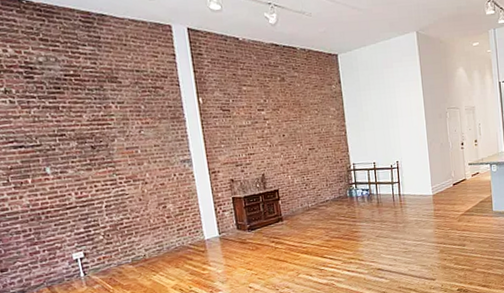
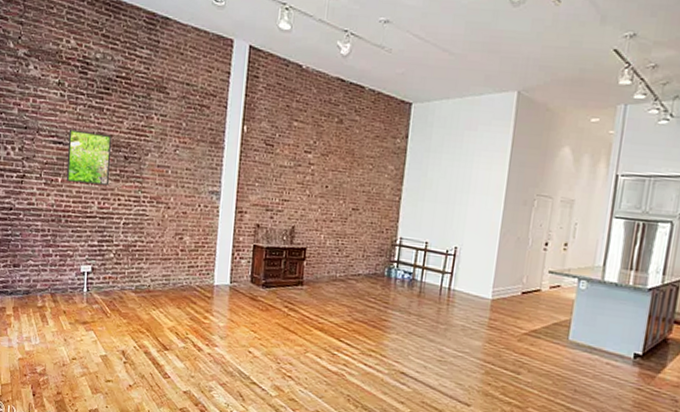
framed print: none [27,130,81,182] -> present [66,129,111,185]

